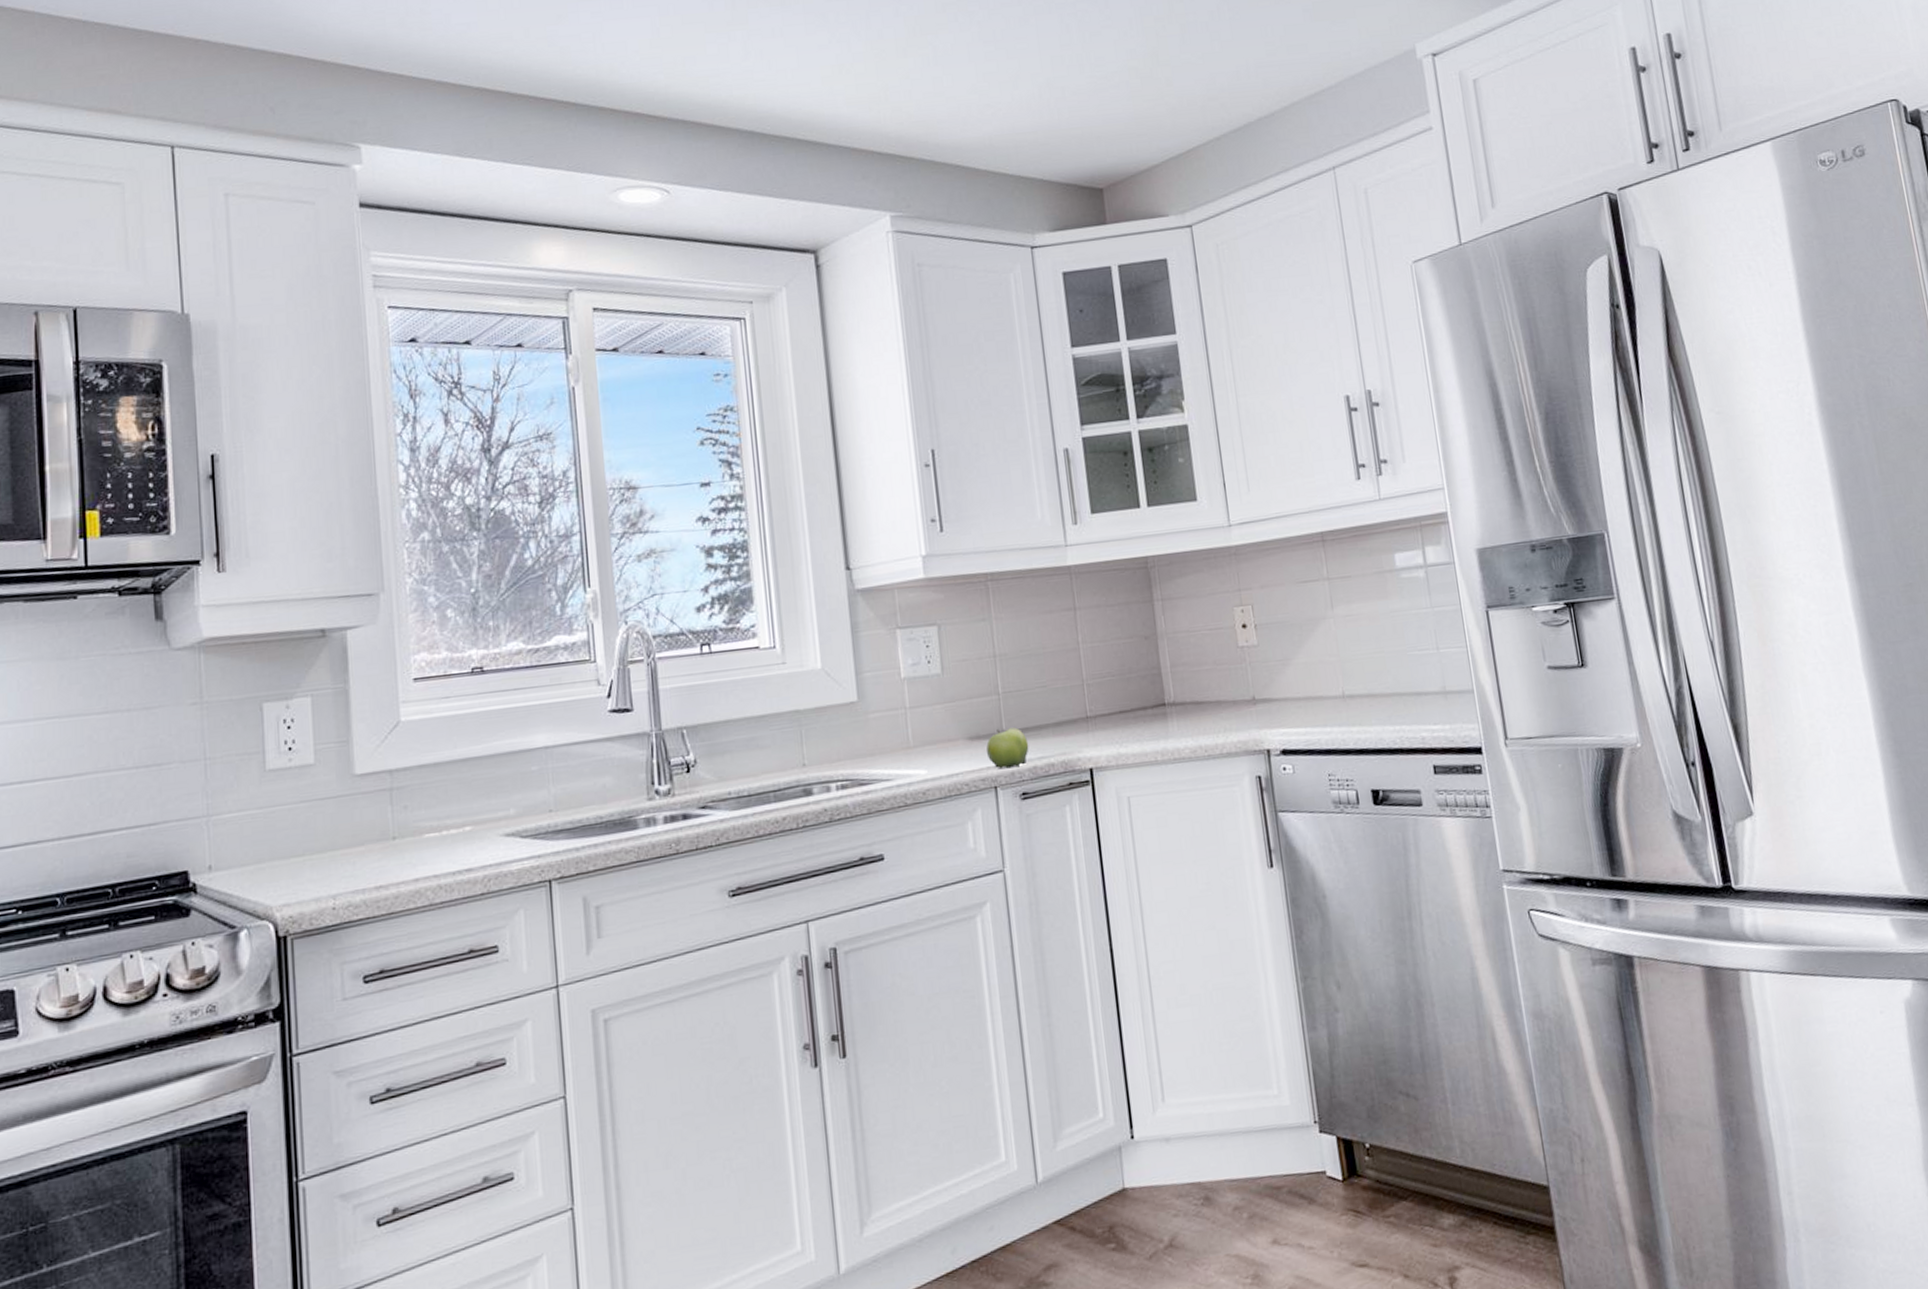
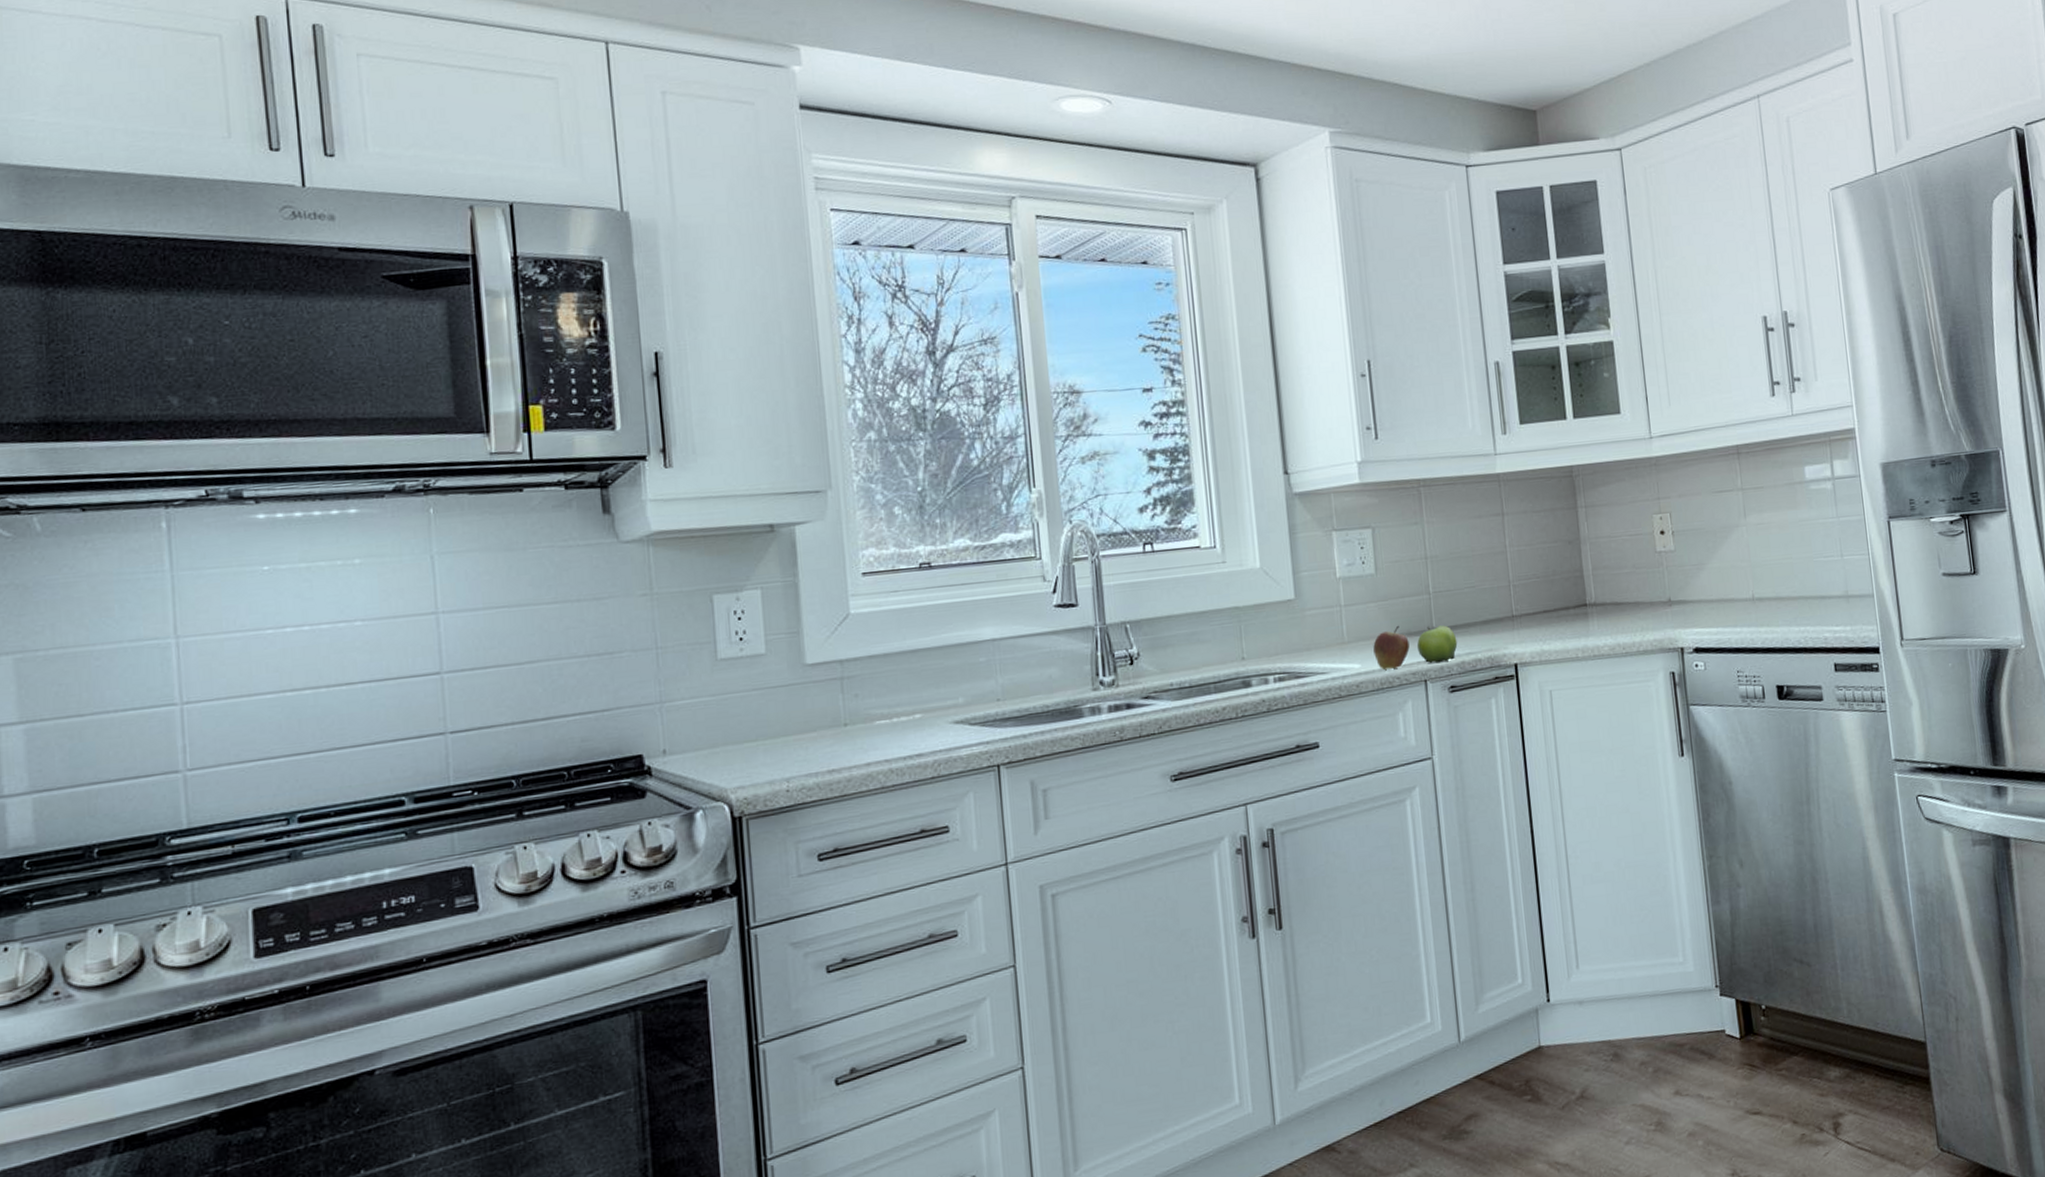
fruit: none [940,728,979,776] -> present [1373,625,1410,670]

